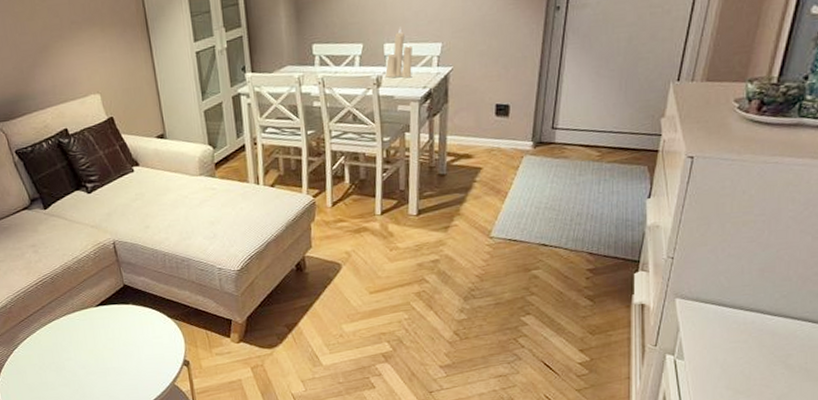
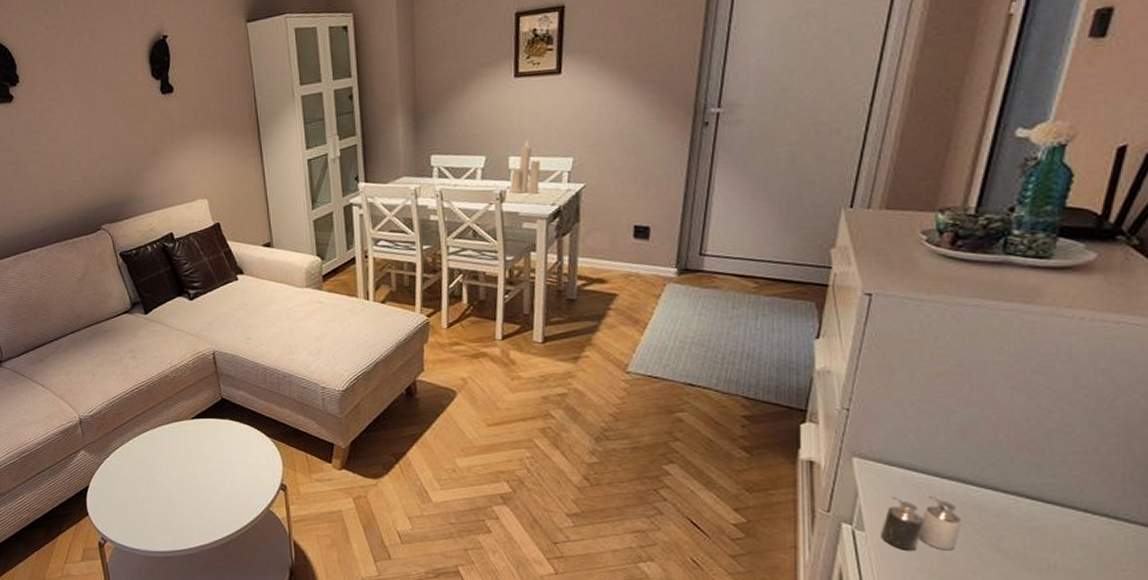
candle: none [697,326,760,373] -> present [881,495,963,551]

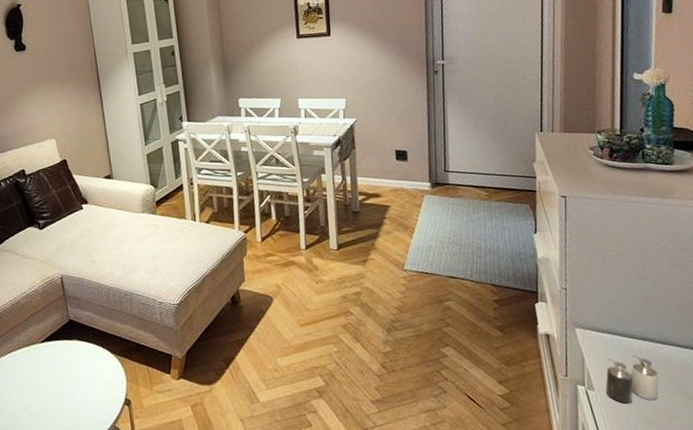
candle: present [510,139,540,194] -> none [301,85,323,128]

